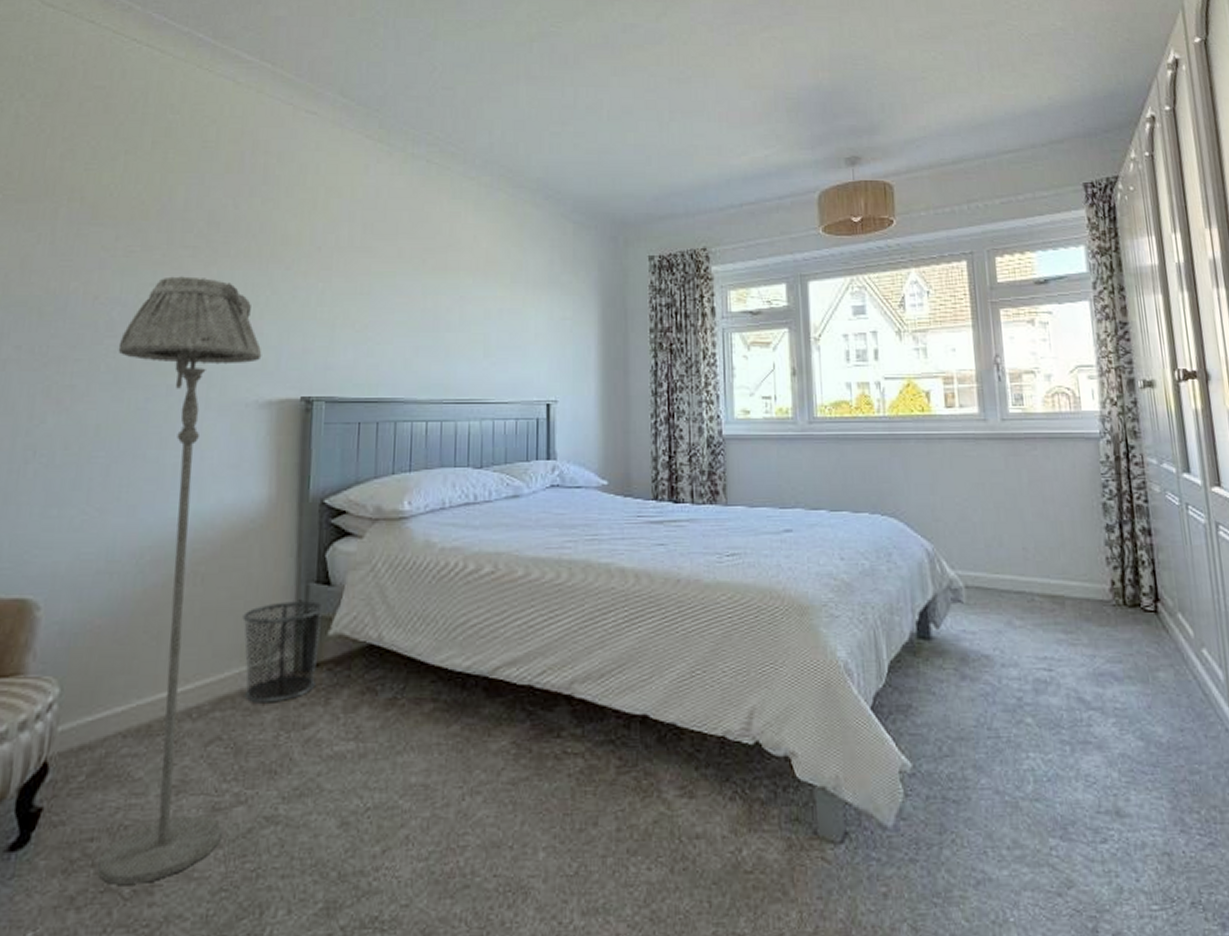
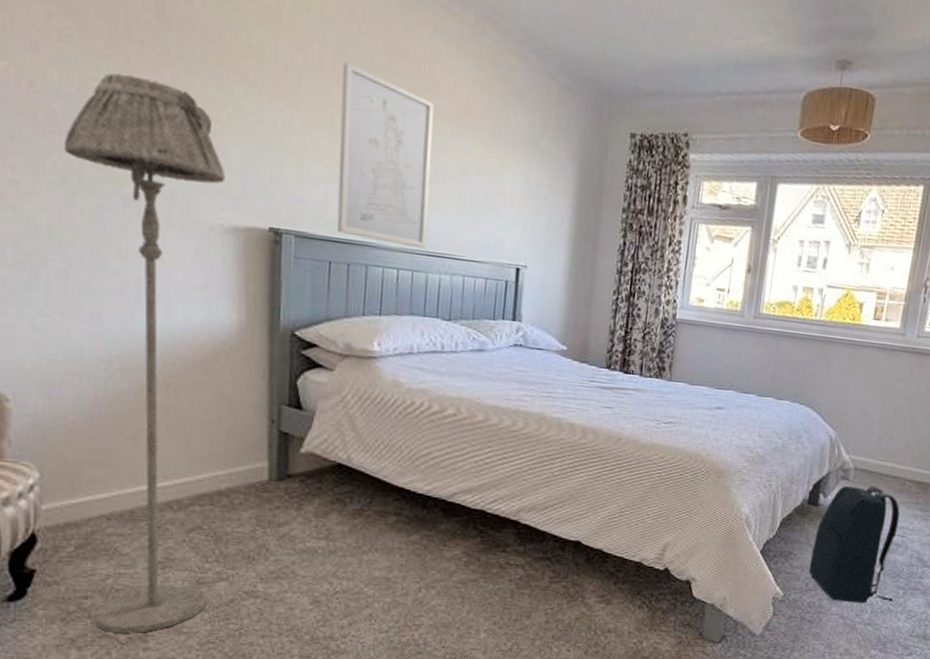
waste bin: present [242,601,325,703] -> none [217,419,297,504]
wall art: none [365,235,456,398] -> present [336,61,434,249]
backpack: none [936,607,1060,770] -> present [809,486,900,604]

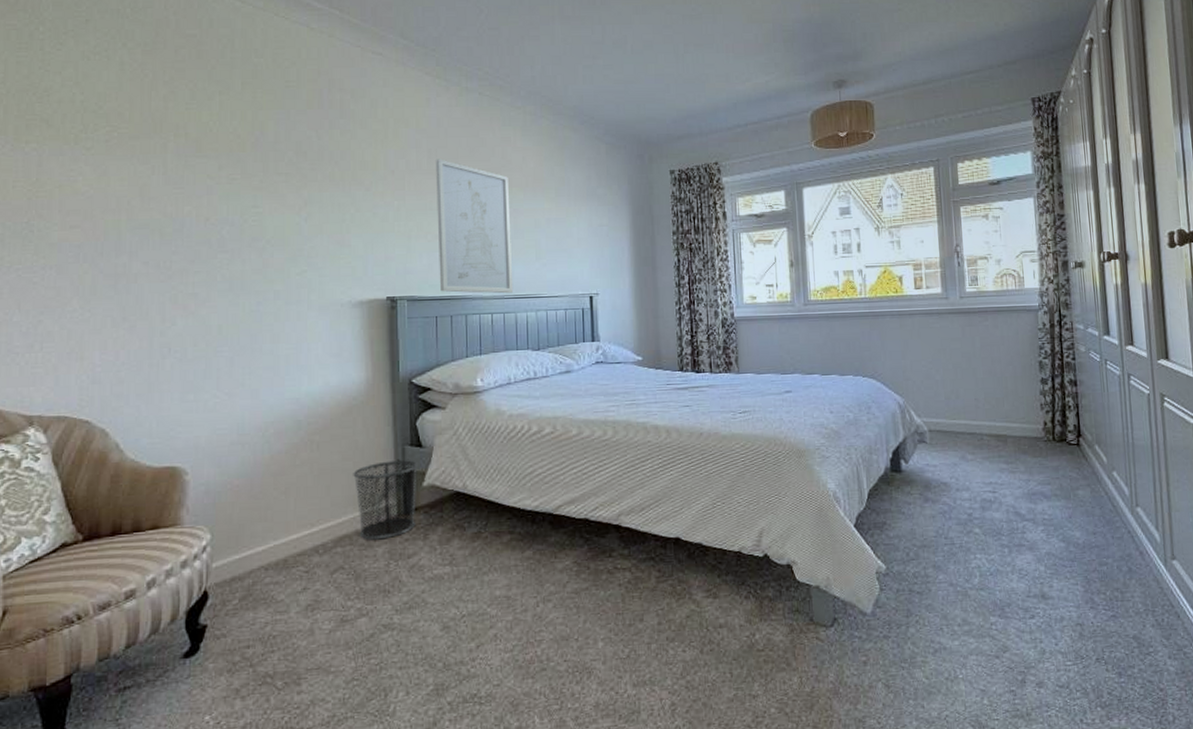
floor lamp: present [63,73,226,633] -> none [230,199,351,679]
waste bin: none [217,419,297,504] -> present [353,460,419,540]
backpack: present [809,486,900,604] -> none [905,445,1000,568]

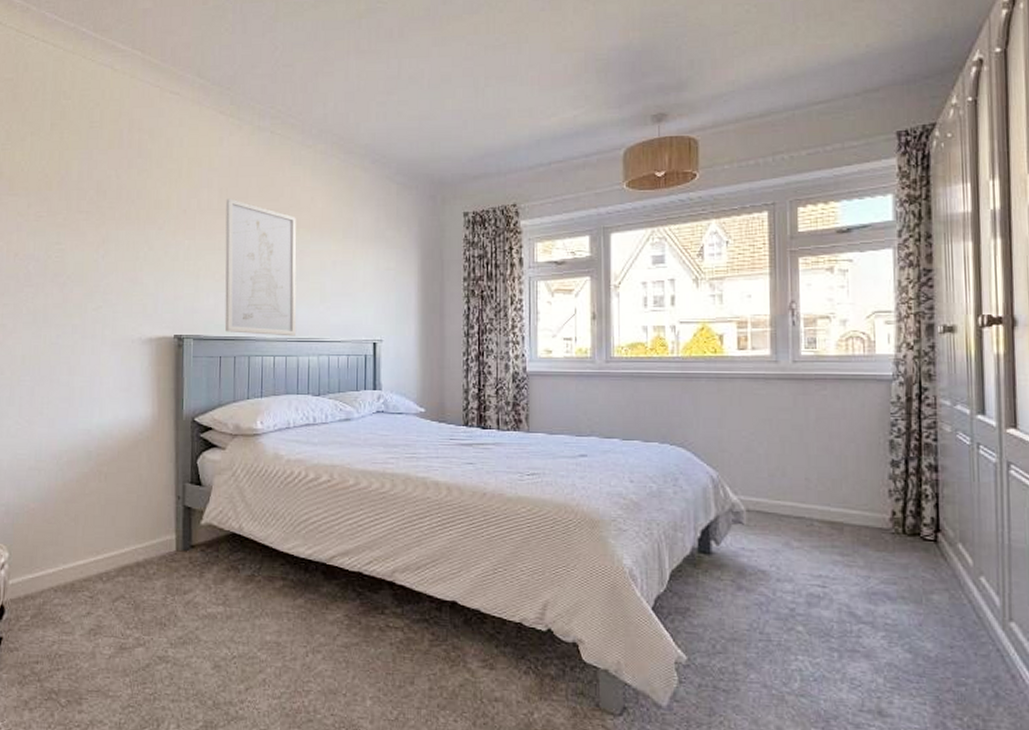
waste bin: present [353,460,419,540] -> none [136,497,198,573]

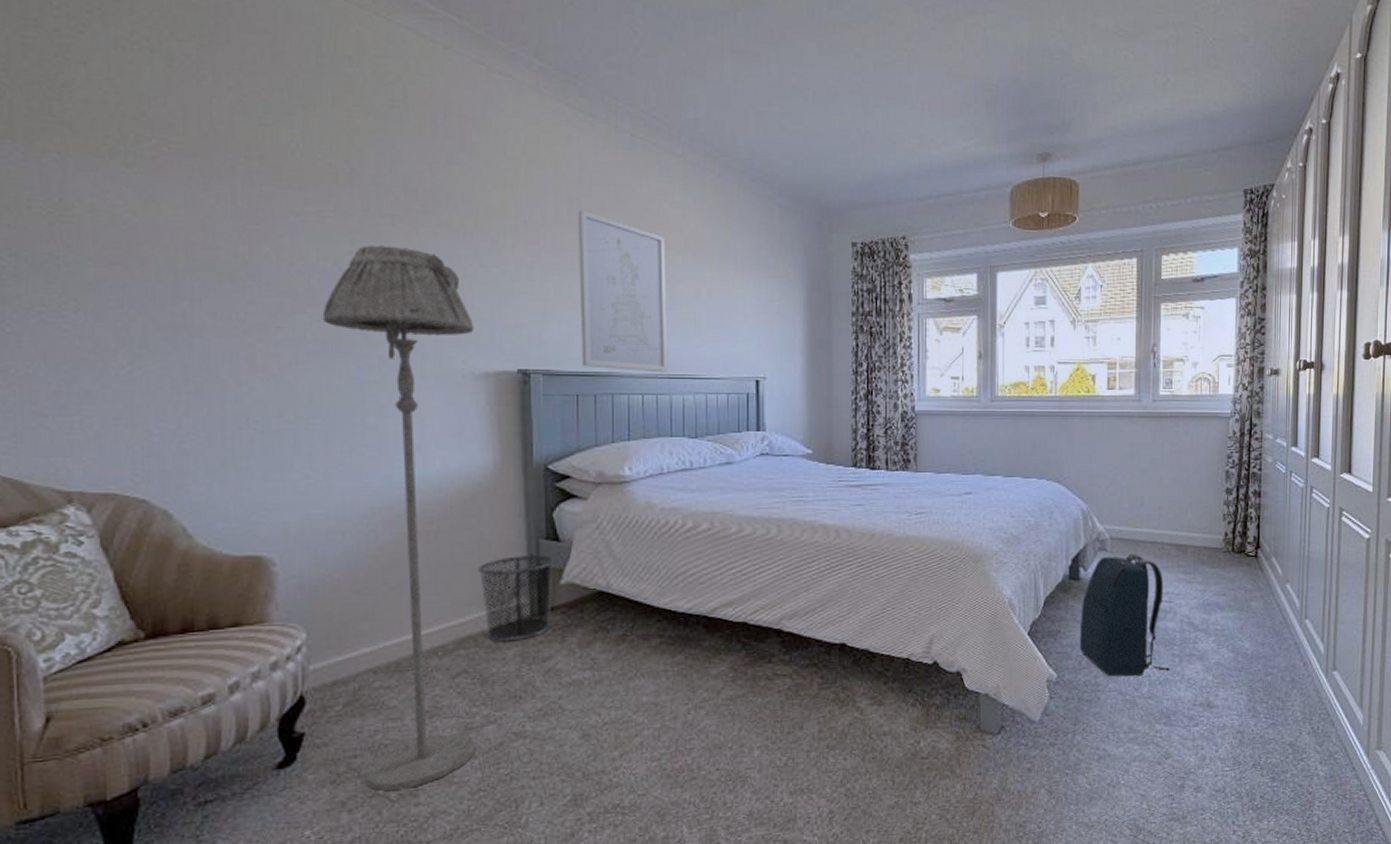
floor lamp: none [35,236,143,696] -> present [322,245,475,791]
waste bin: none [136,497,198,573] -> present [478,555,555,642]
backpack: none [712,529,827,670] -> present [1079,554,1170,677]

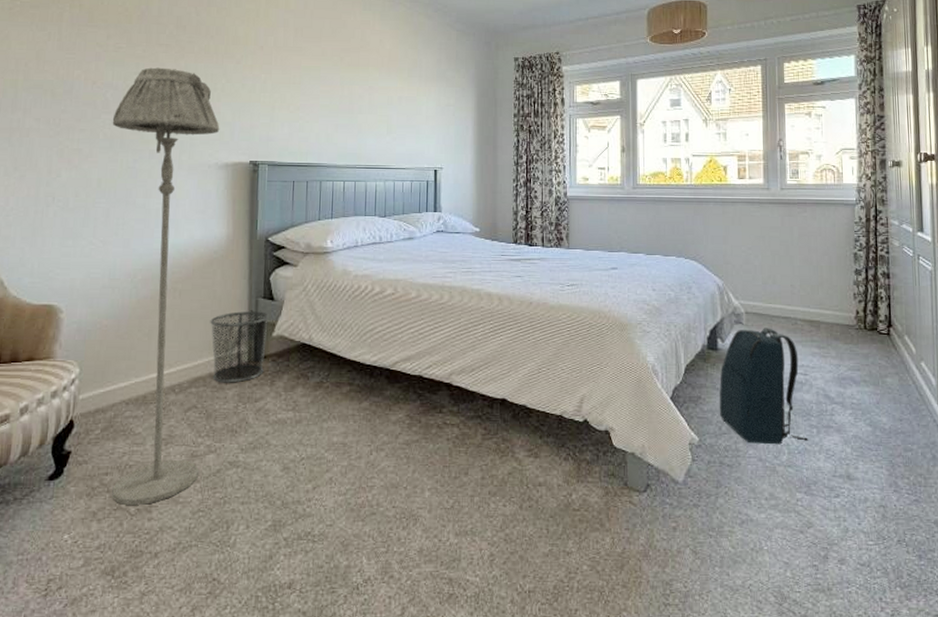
wall art: present [578,210,669,373] -> none [298,37,366,164]

